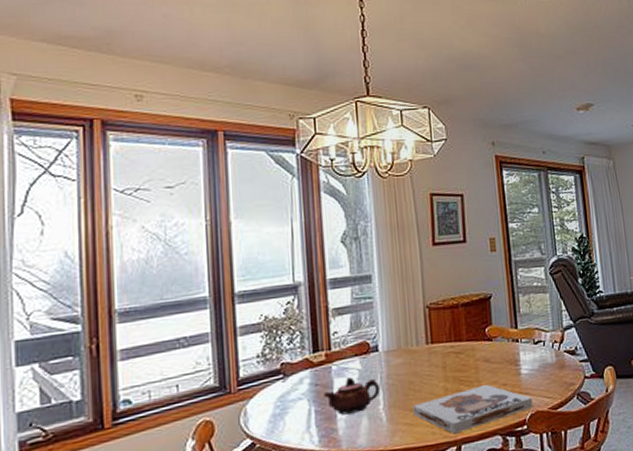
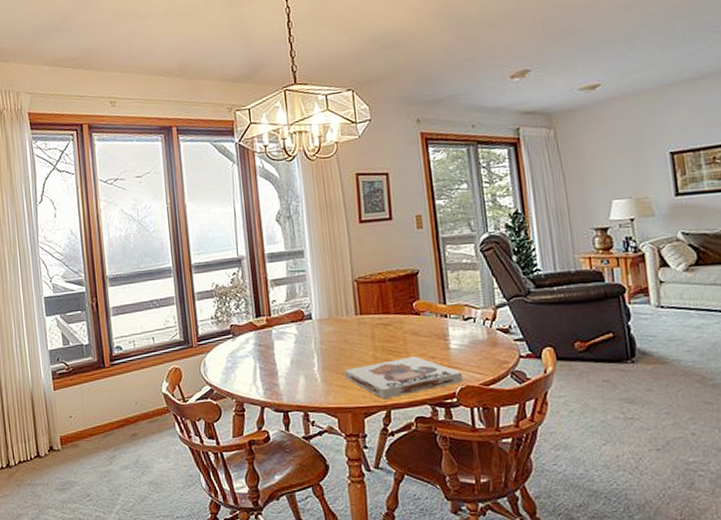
teapot: present [323,376,380,415] -> none [266,340,314,373]

